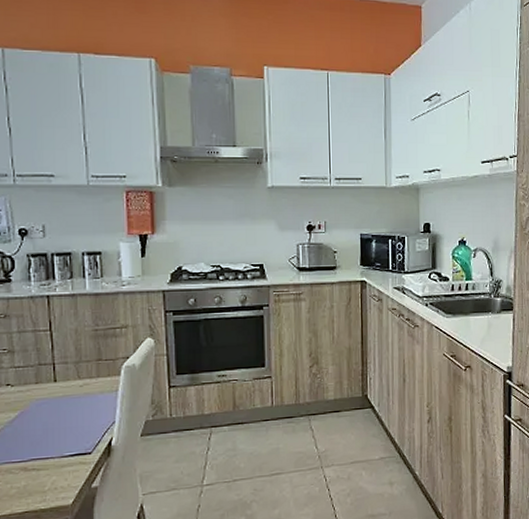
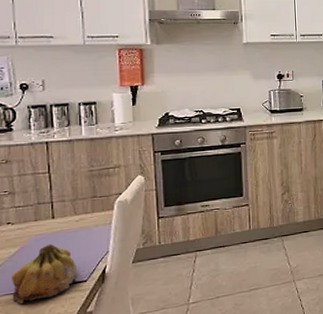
fruit: none [12,409,82,474] -> present [12,243,78,304]

